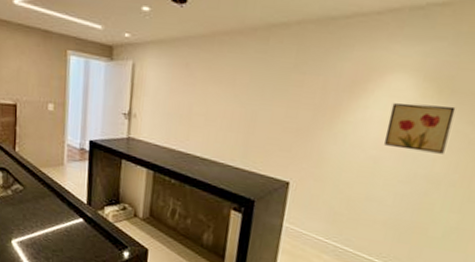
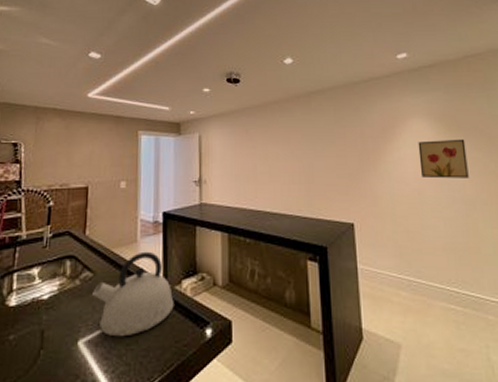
kettle: none [23,175,96,244] -> present [92,251,174,337]

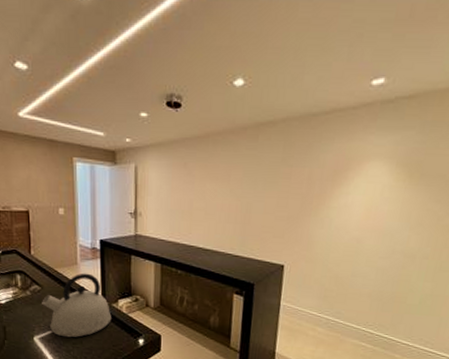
wall art: present [418,139,469,179] -> none [365,187,425,231]

